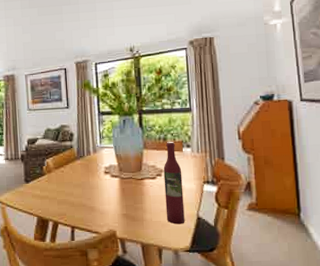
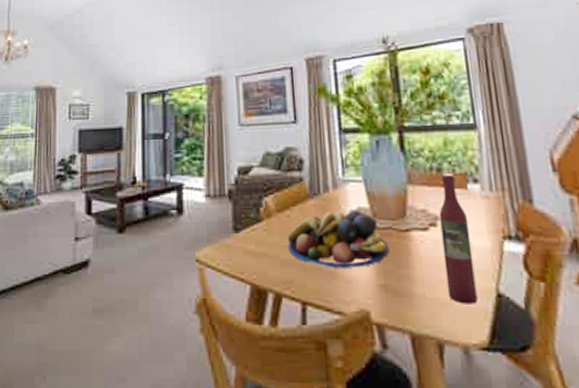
fruit bowl: none [62,166,130,204] -> present [288,210,390,268]

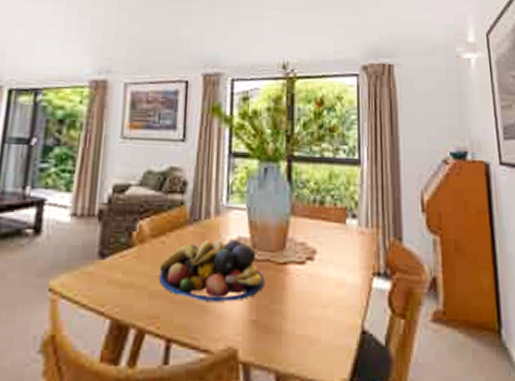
wine bottle: present [439,173,478,304] -> none [316,206,344,341]

